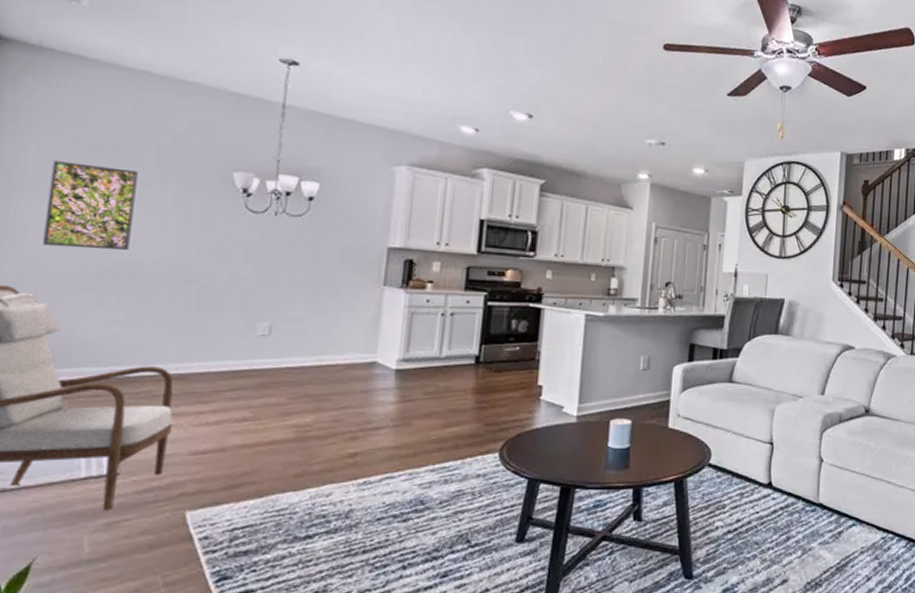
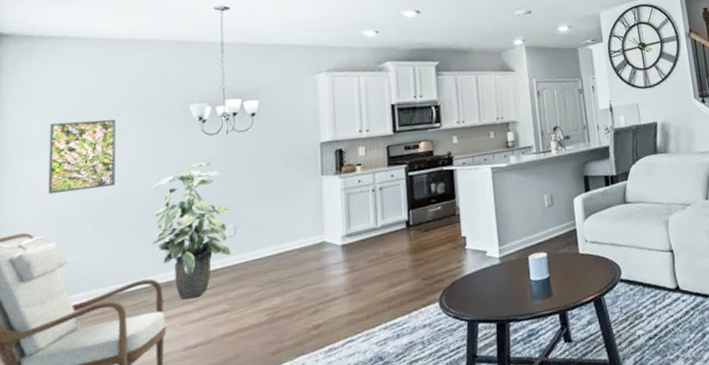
indoor plant: none [165,243,271,399] -> present [151,162,233,300]

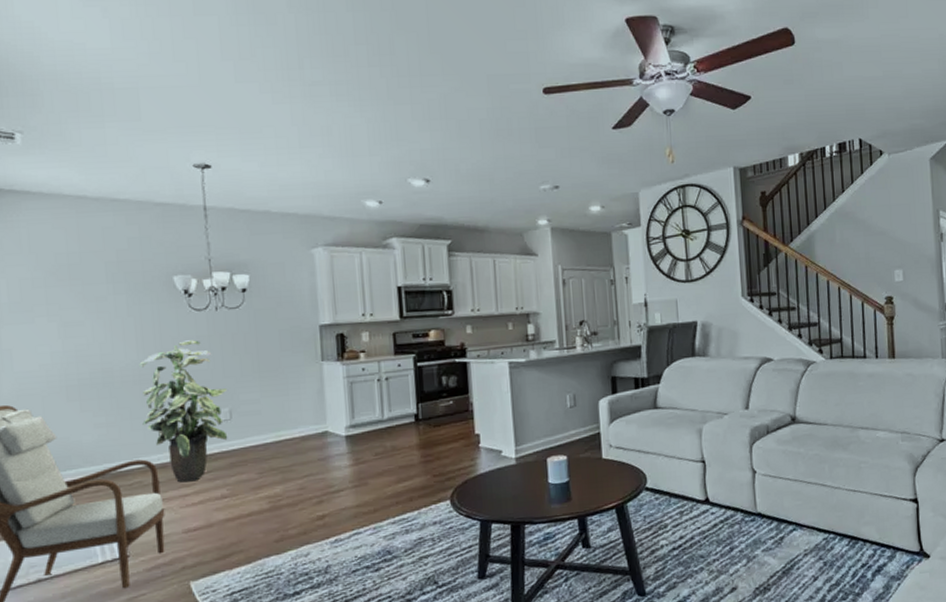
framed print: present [48,119,116,195] -> none [21,287,99,366]

